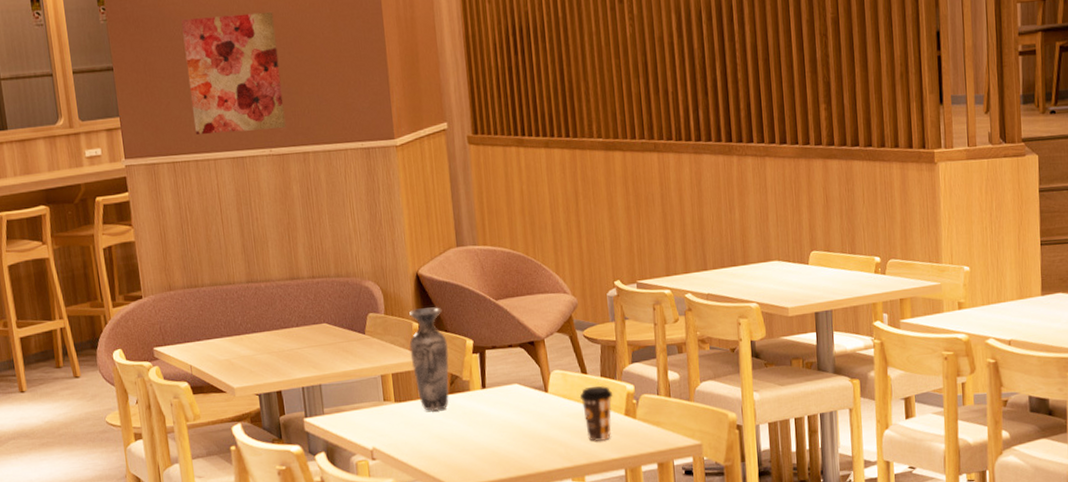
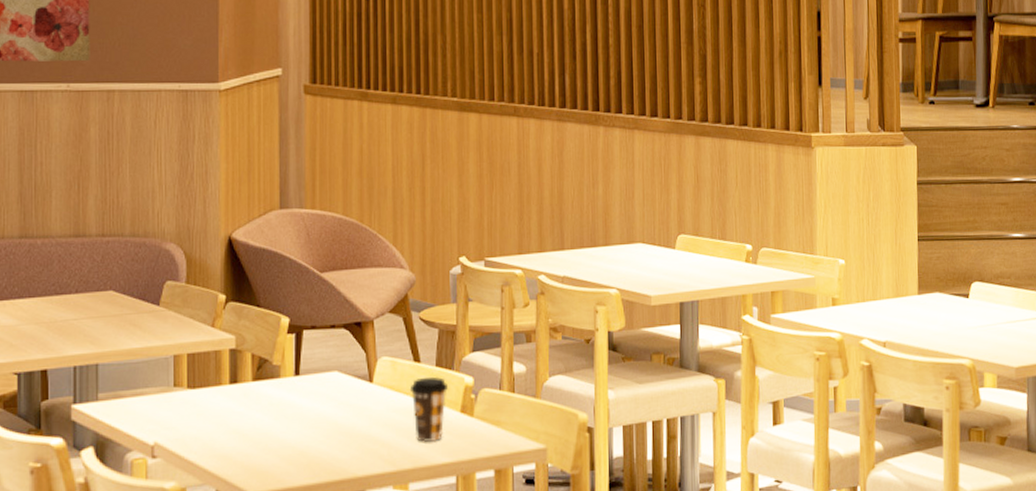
vase: present [408,307,450,412] -> none [212,277,258,401]

